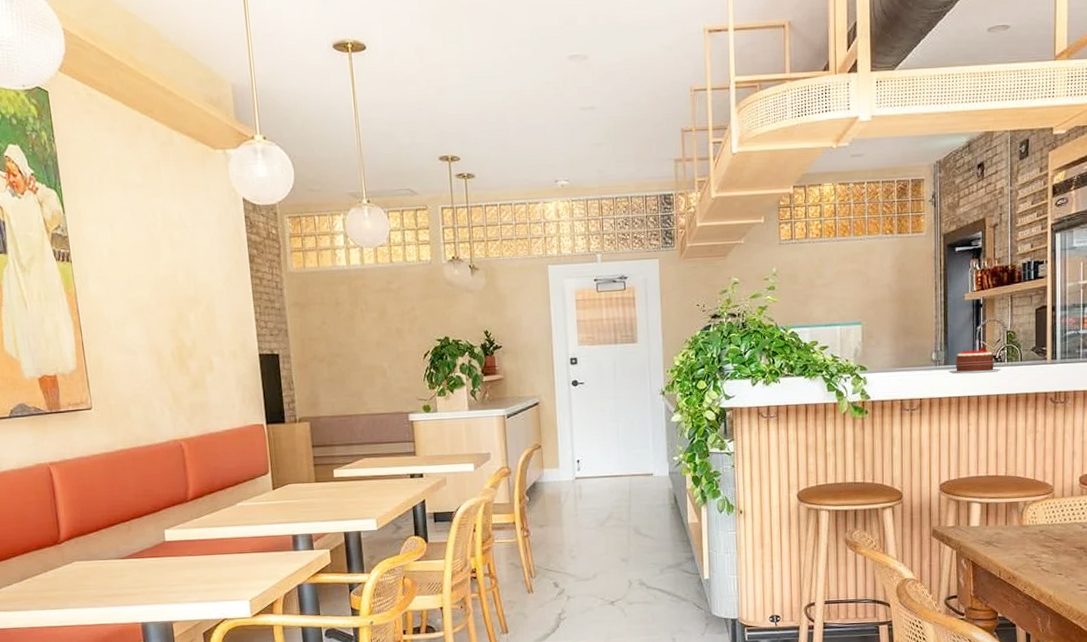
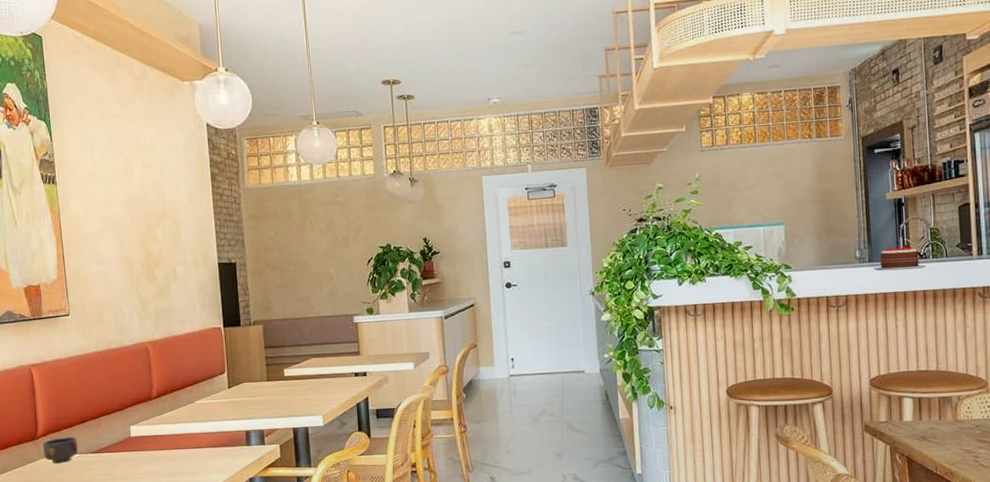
mug: none [66,541,107,569] -> present [43,437,78,462]

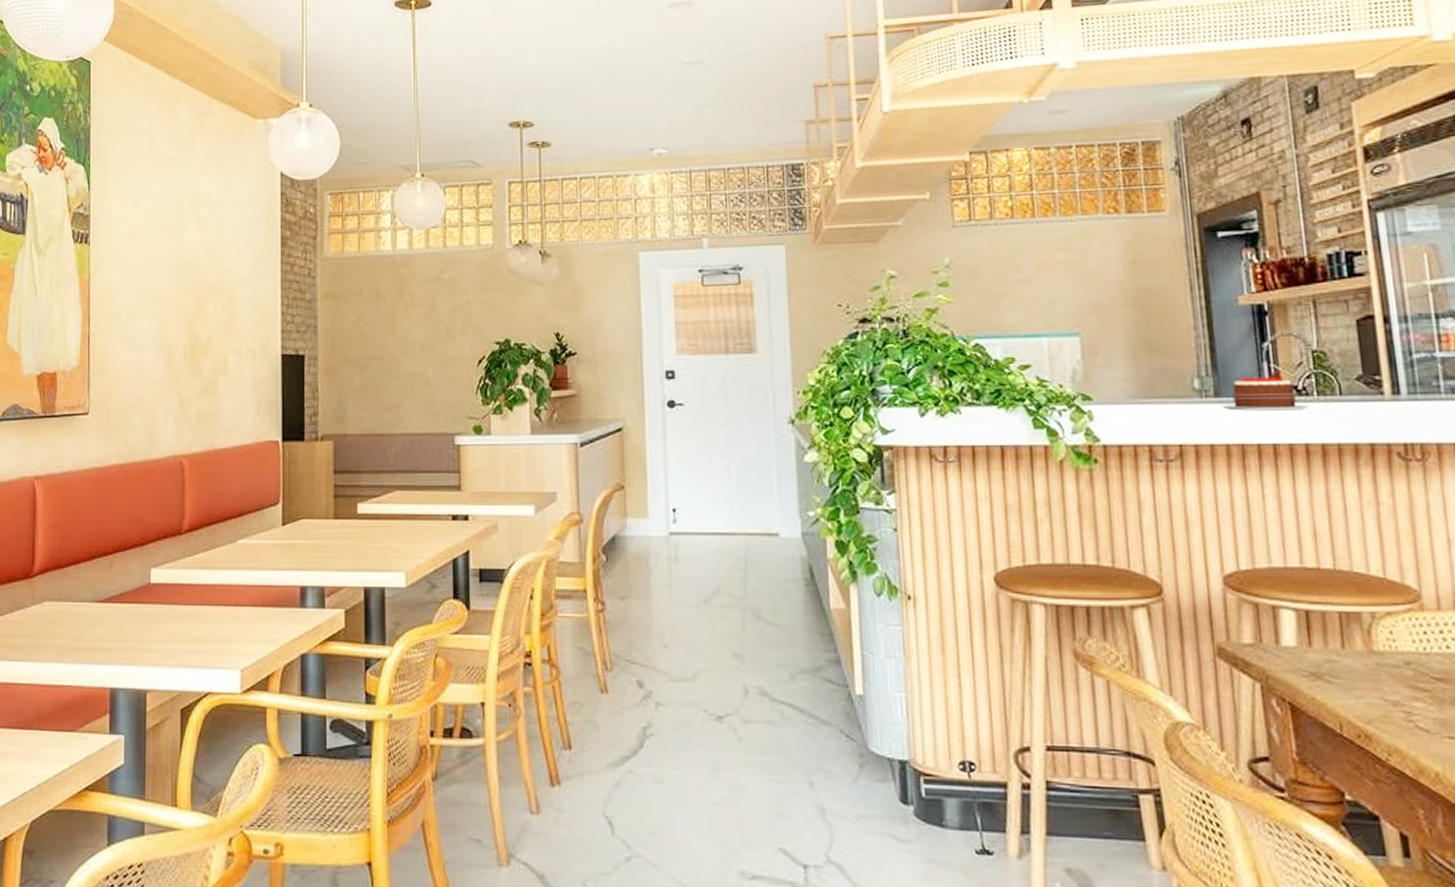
mug: present [43,437,78,462] -> none [37,577,83,611]

